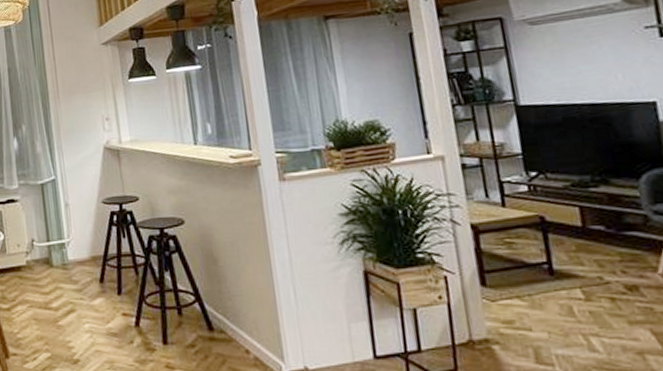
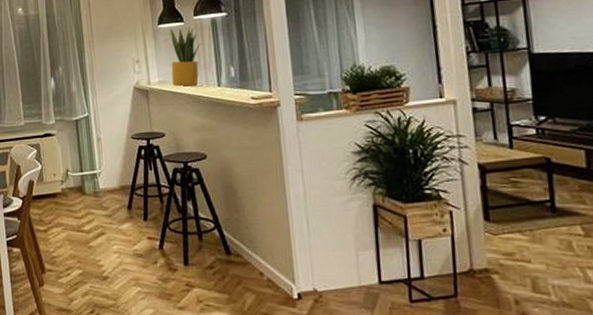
planter: none [141,80,175,146] -> present [170,26,201,87]

